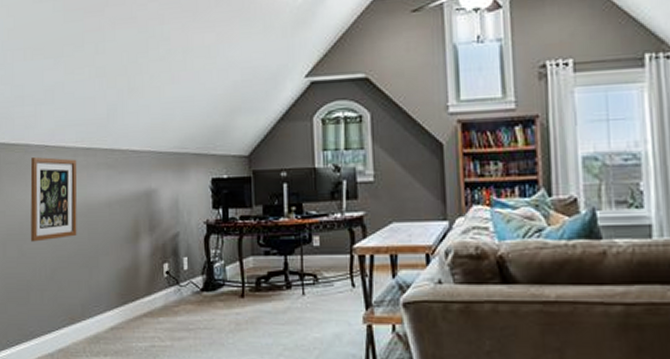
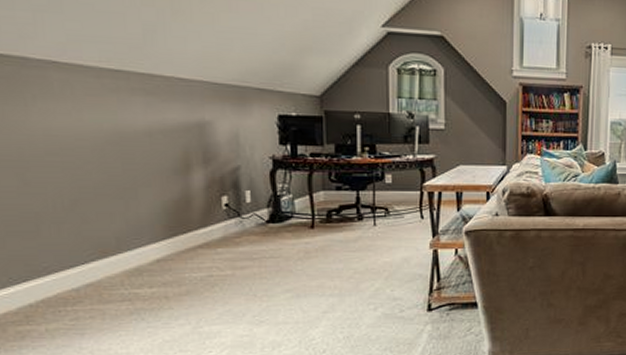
wall art: present [30,157,77,242] -> none [31,74,106,170]

